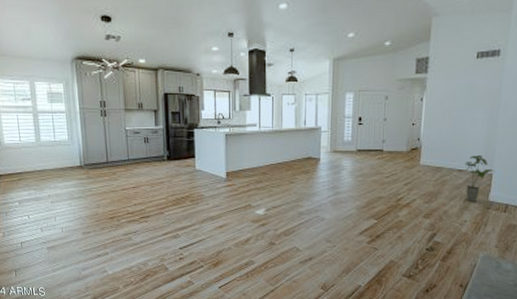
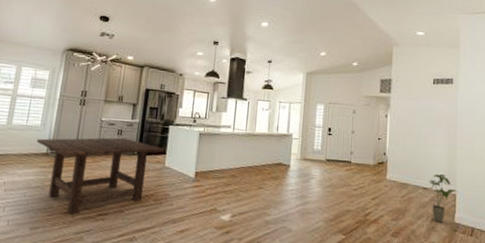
dining table: none [68,145,193,220] -> present [36,137,165,216]

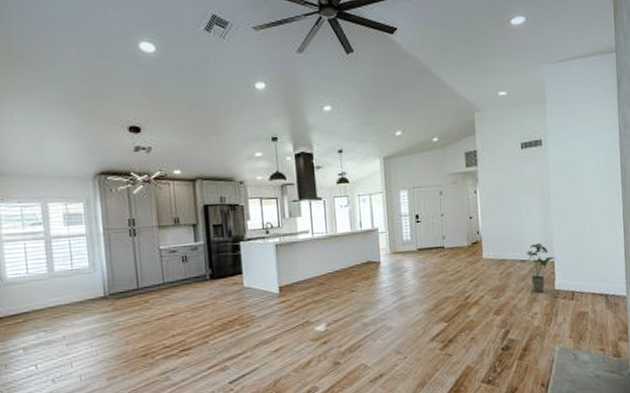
dining table: present [36,137,165,216] -> none [88,264,240,357]

